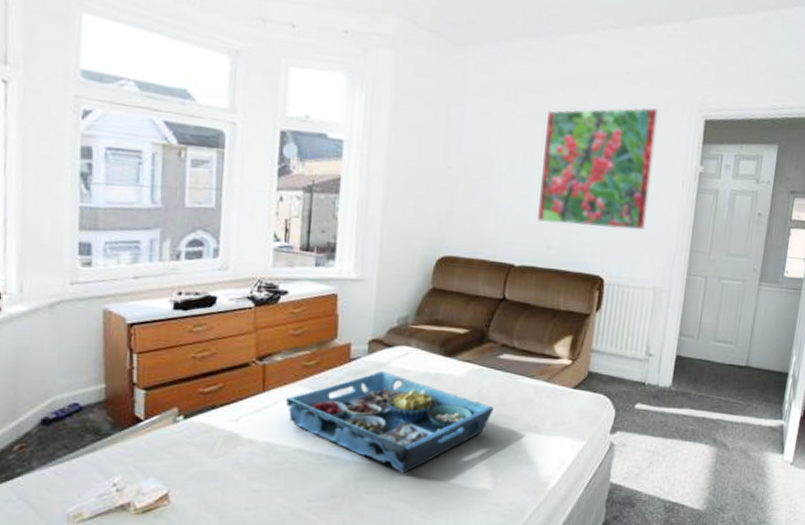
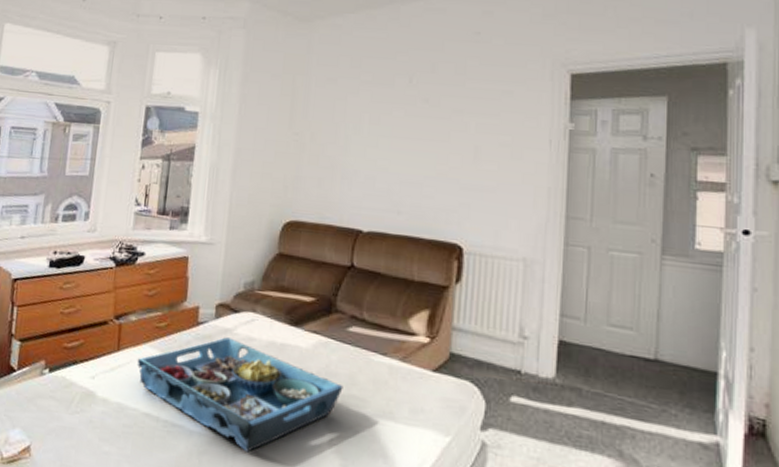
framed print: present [537,107,659,231] -> none [386,65,515,195]

